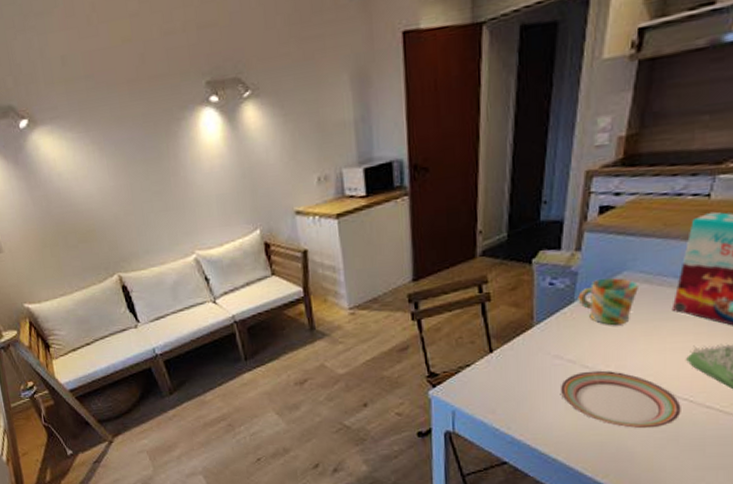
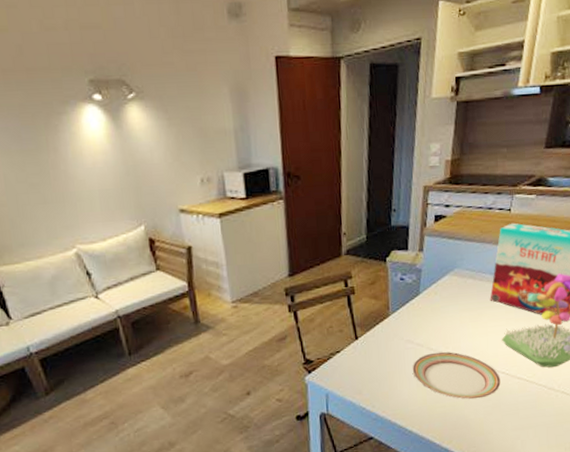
mug: present [578,277,638,325] -> none [422,274,466,313]

